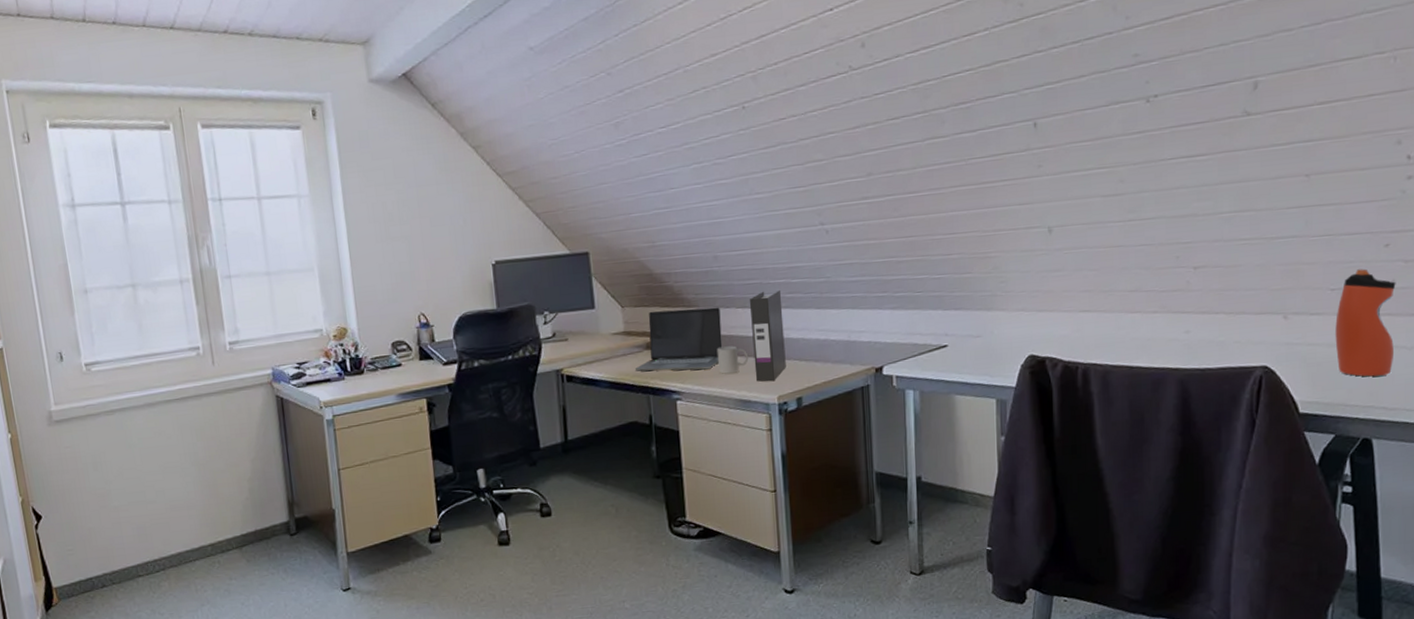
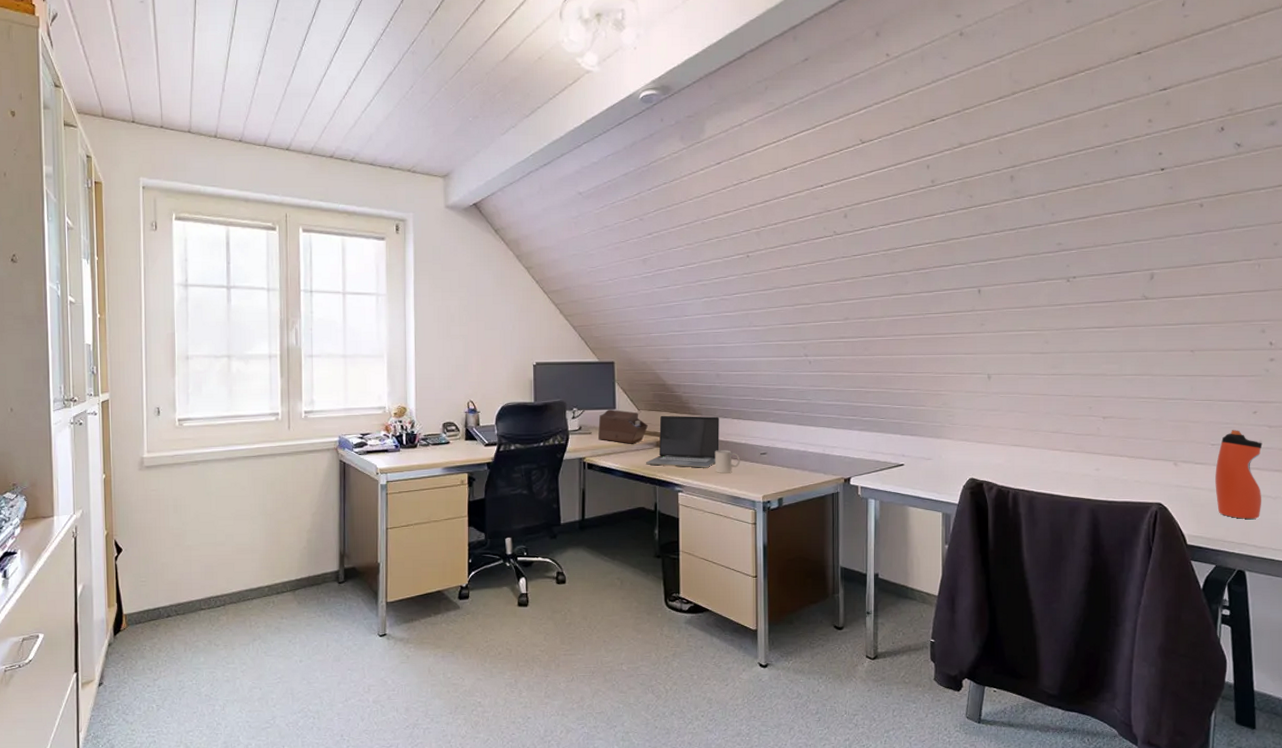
sewing box: none [575,309,635,349] -> present [598,410,648,444]
binder: present [749,290,786,382] -> none [743,406,771,483]

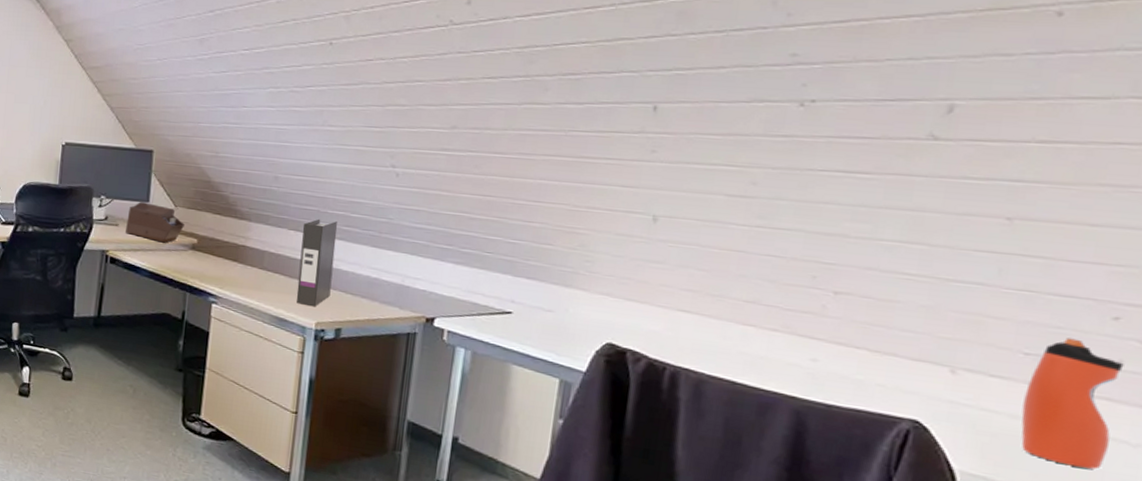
laptop: present [646,415,719,468] -> none [177,215,272,281]
mug: present [714,450,741,473] -> none [259,262,293,291]
binder: none [743,406,771,483] -> present [295,219,338,307]

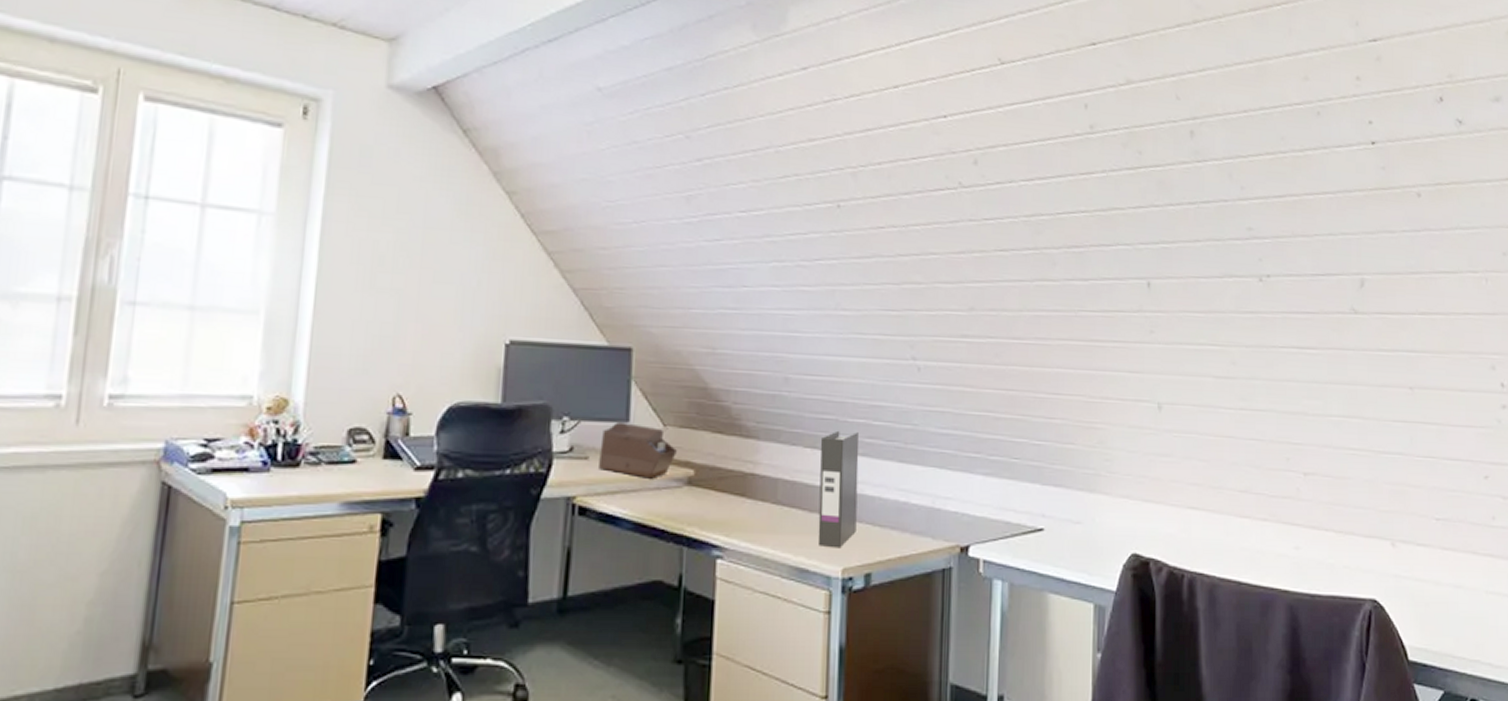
water bottle: present [1021,338,1124,469] -> none [1441,500,1497,626]

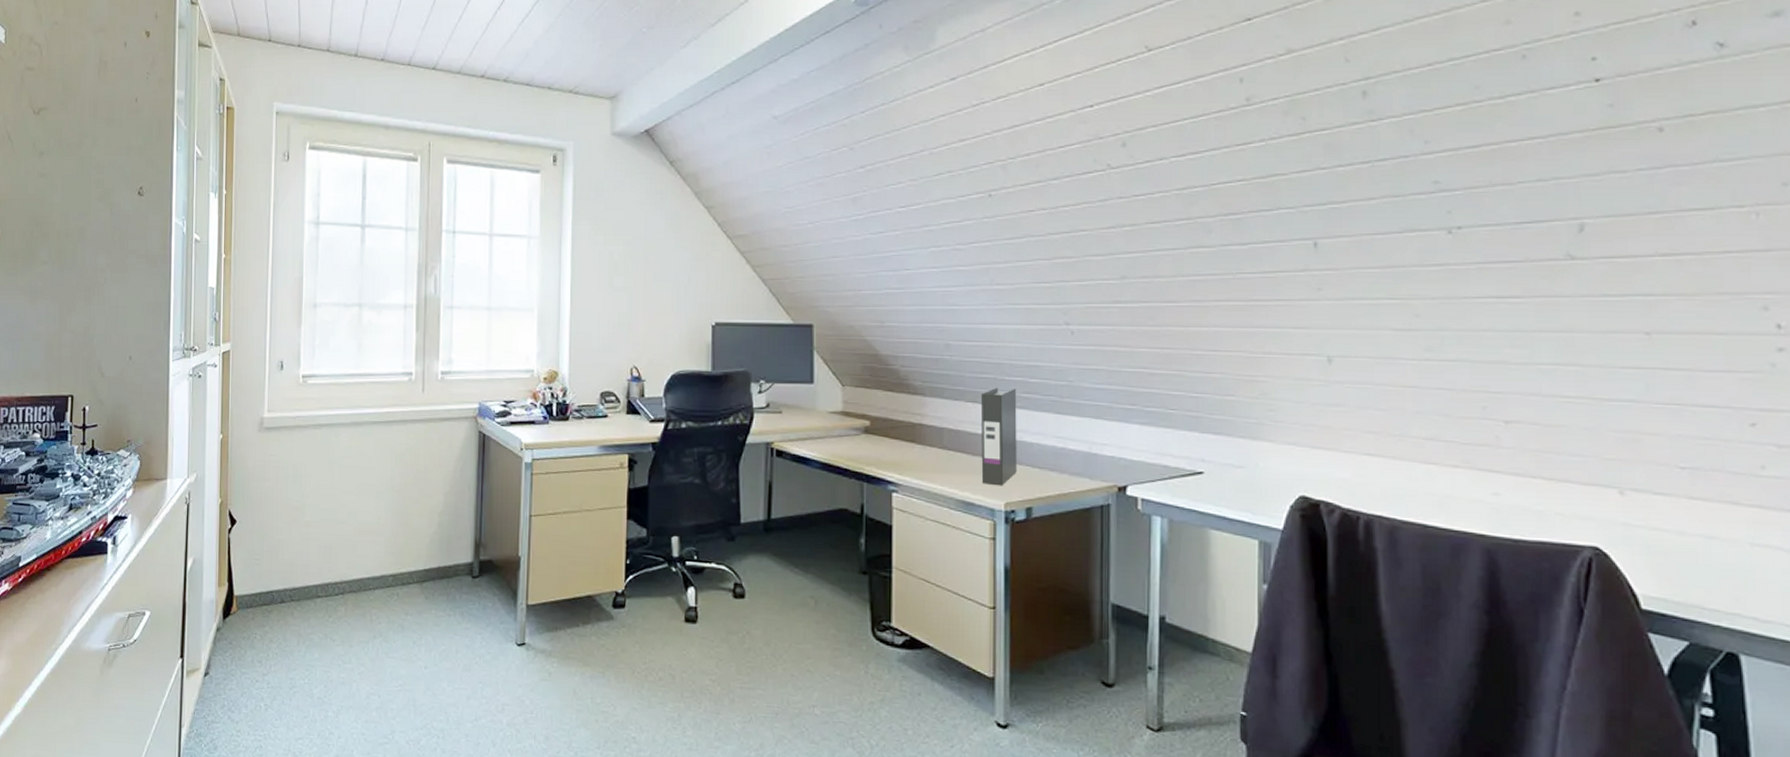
sewing box: present [599,422,677,479] -> none [791,384,854,428]

